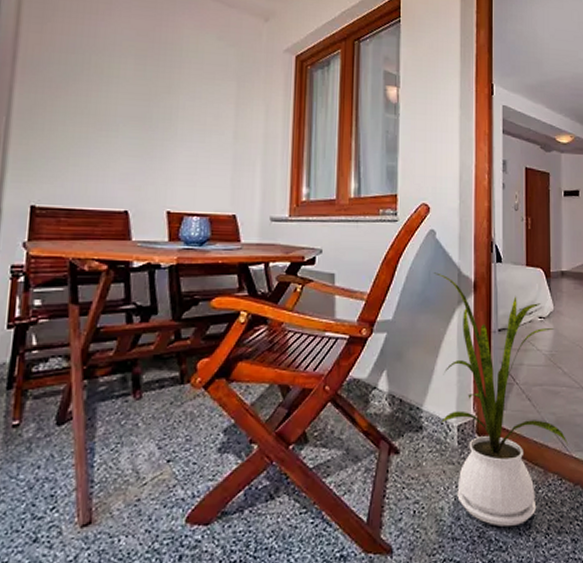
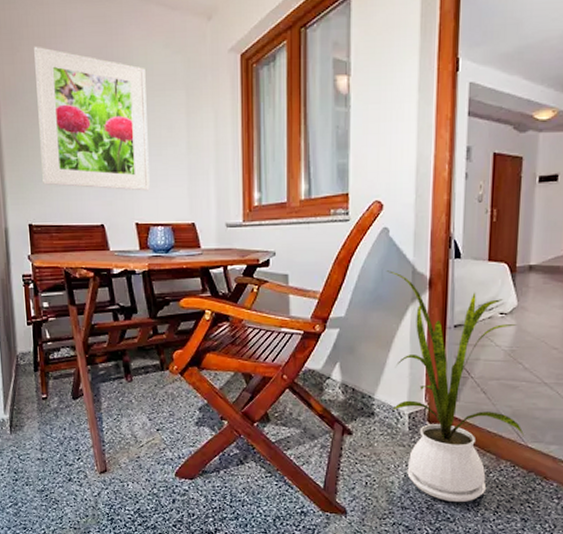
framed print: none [57,19,195,178] -> present [34,46,150,191]

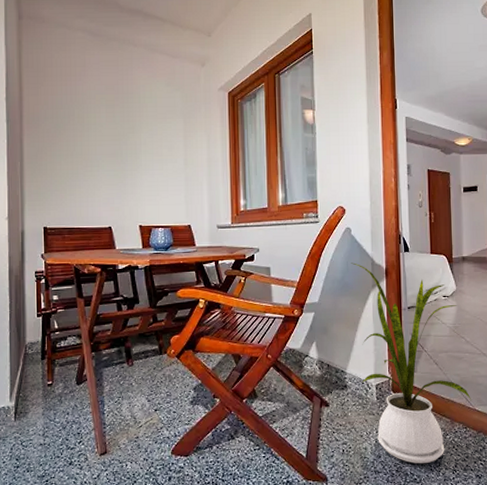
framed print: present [34,46,150,191] -> none [56,82,152,199]

